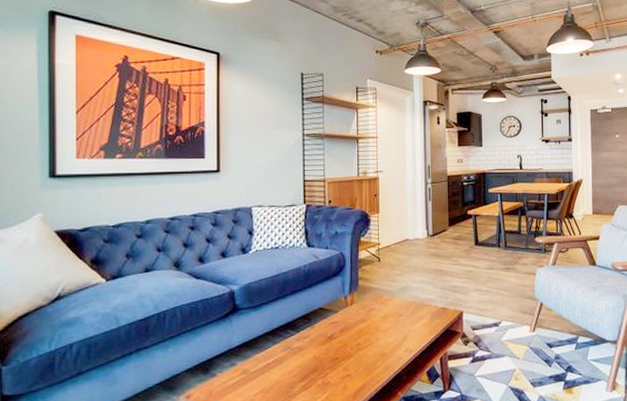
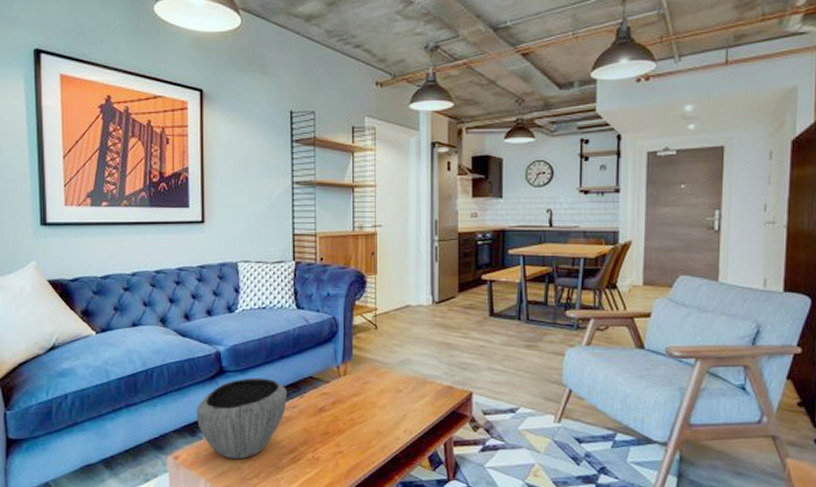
bowl: none [209,312,298,393] -> present [196,378,287,460]

